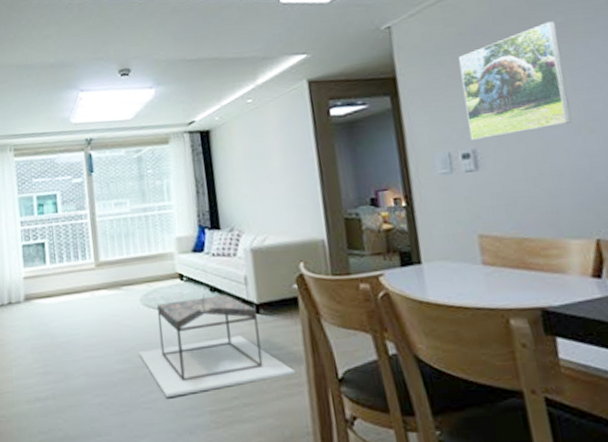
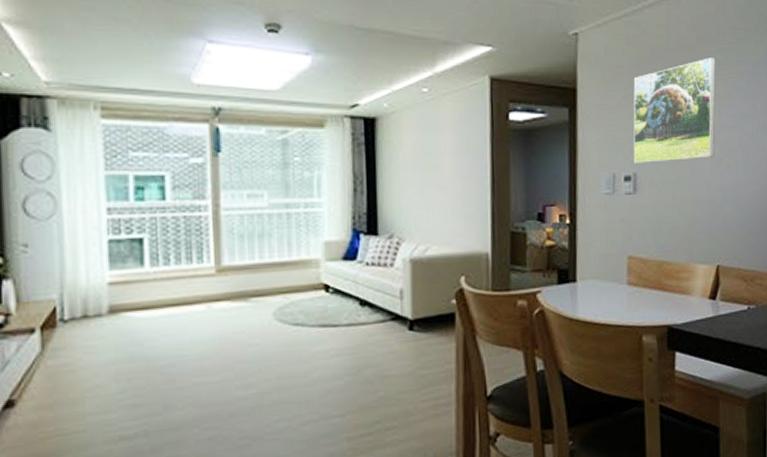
coffee table: present [138,294,295,399] -> none [266,308,444,427]

